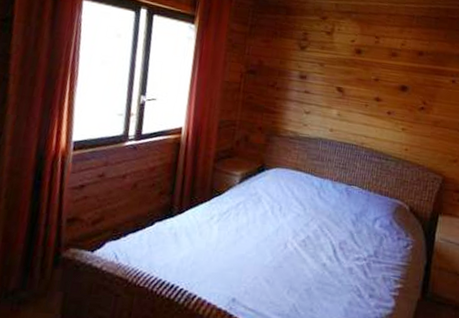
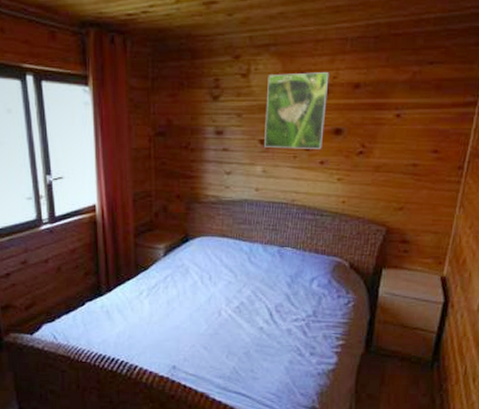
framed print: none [341,35,399,102] -> present [264,72,329,149]

